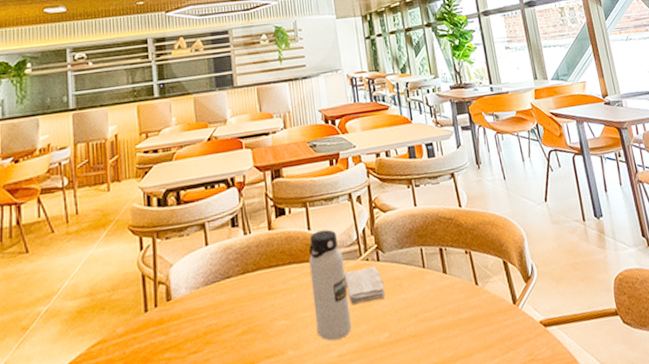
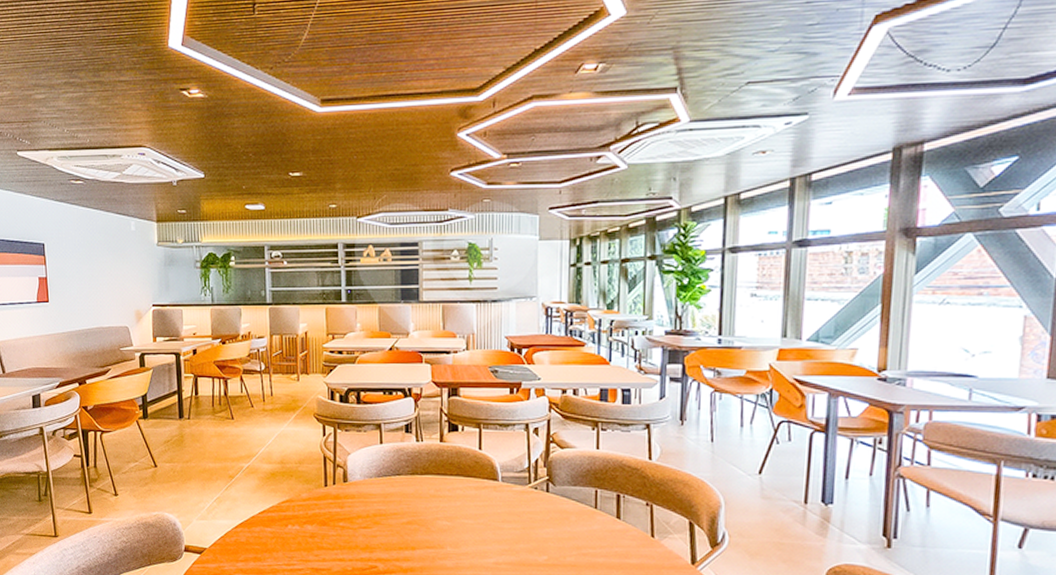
water bottle: present [309,229,352,341] -> none [476,452,512,550]
washcloth: present [343,267,386,304] -> none [509,495,550,526]

